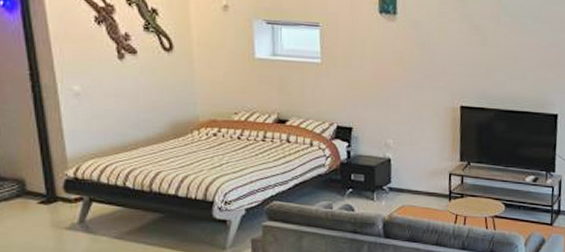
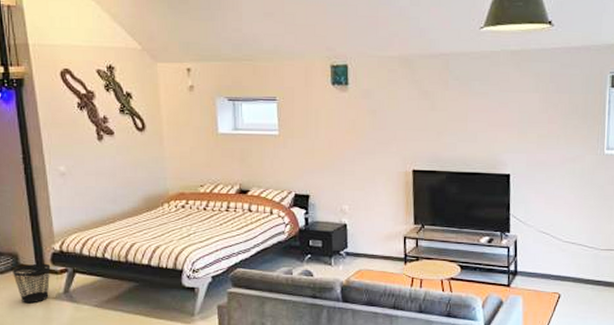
wastebasket: none [19,190,64,234] -> present [13,263,51,304]

